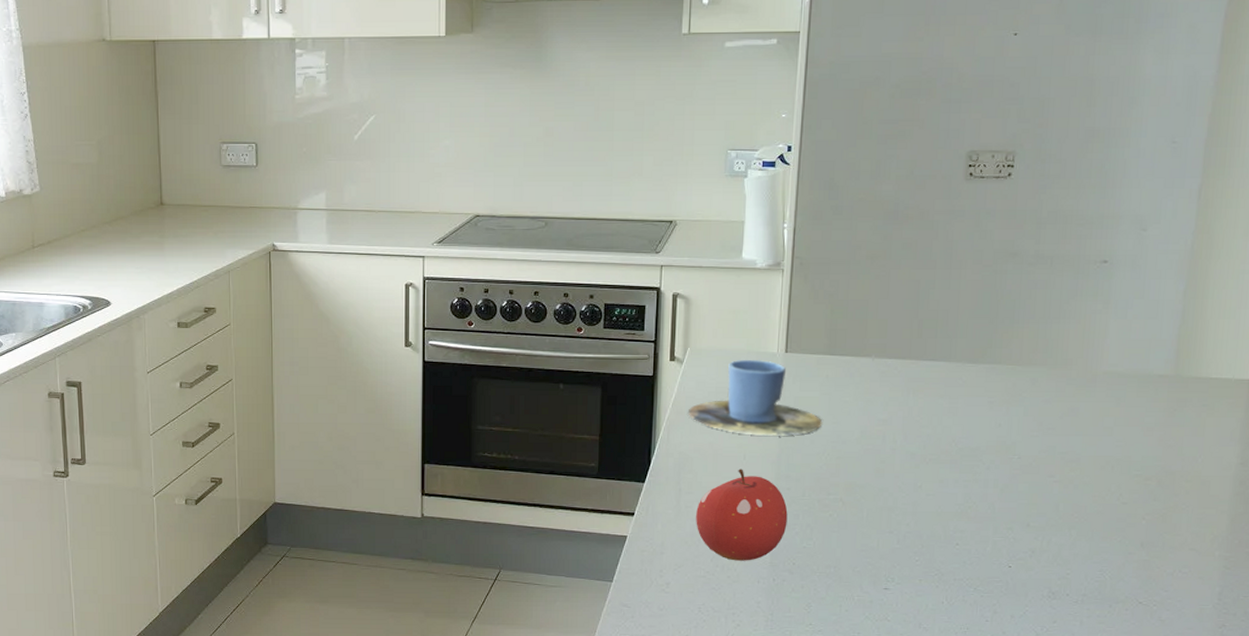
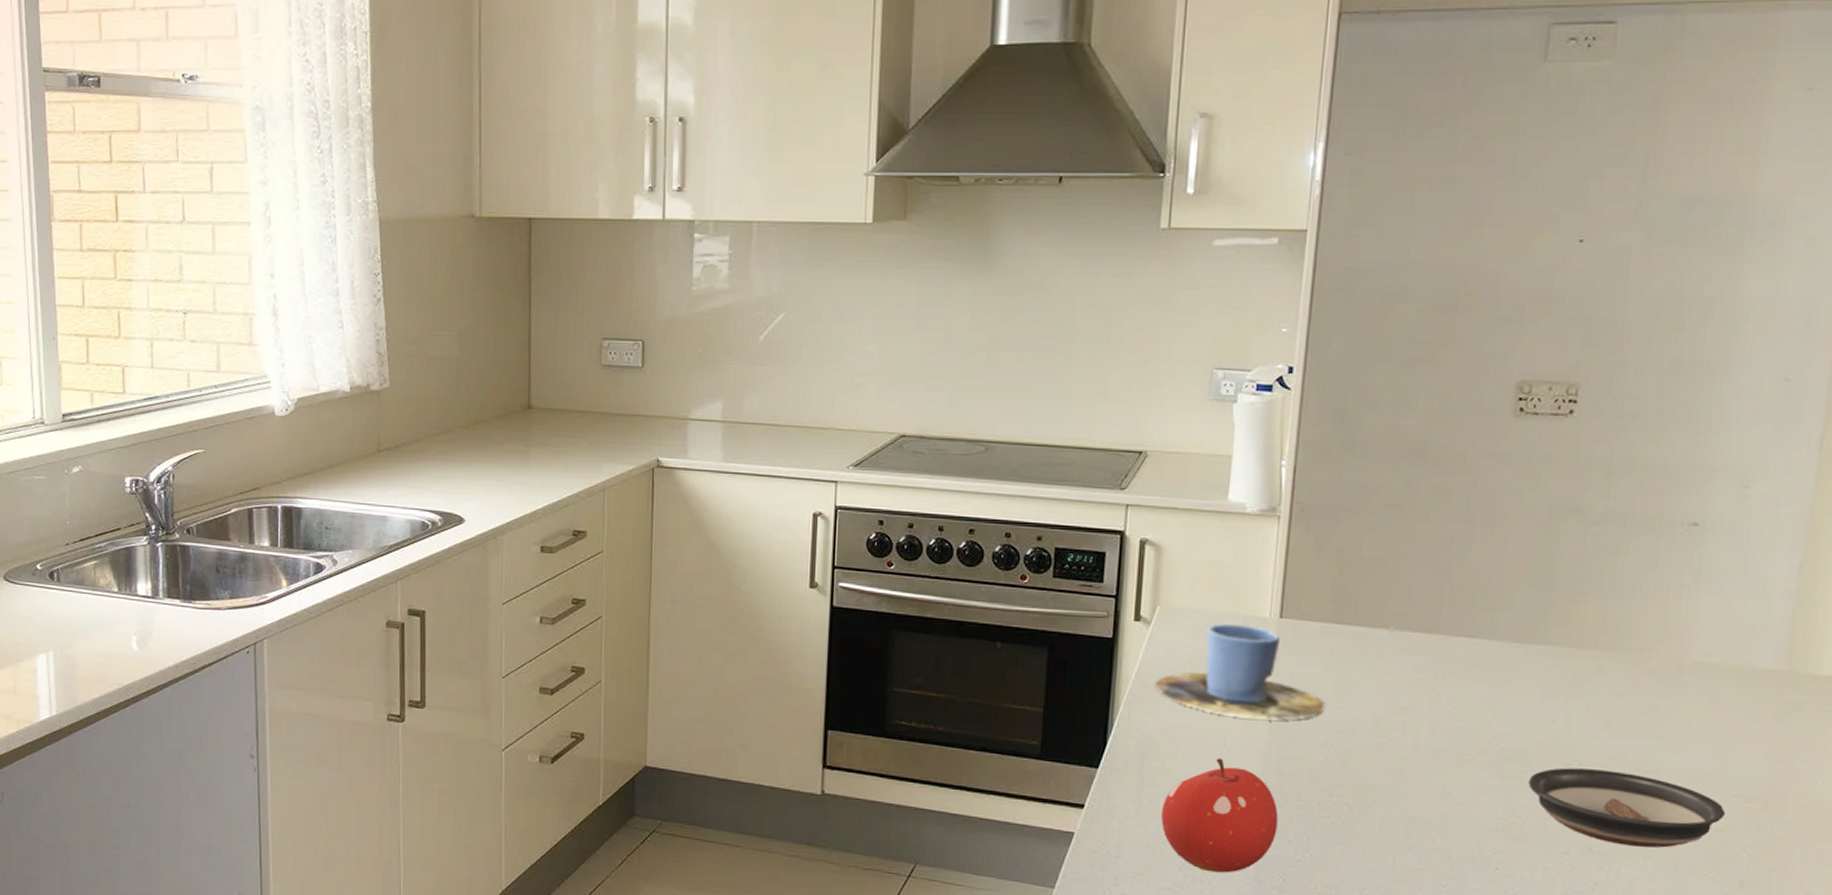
saucer: none [980,461,1130,521] -> present [1528,767,1726,848]

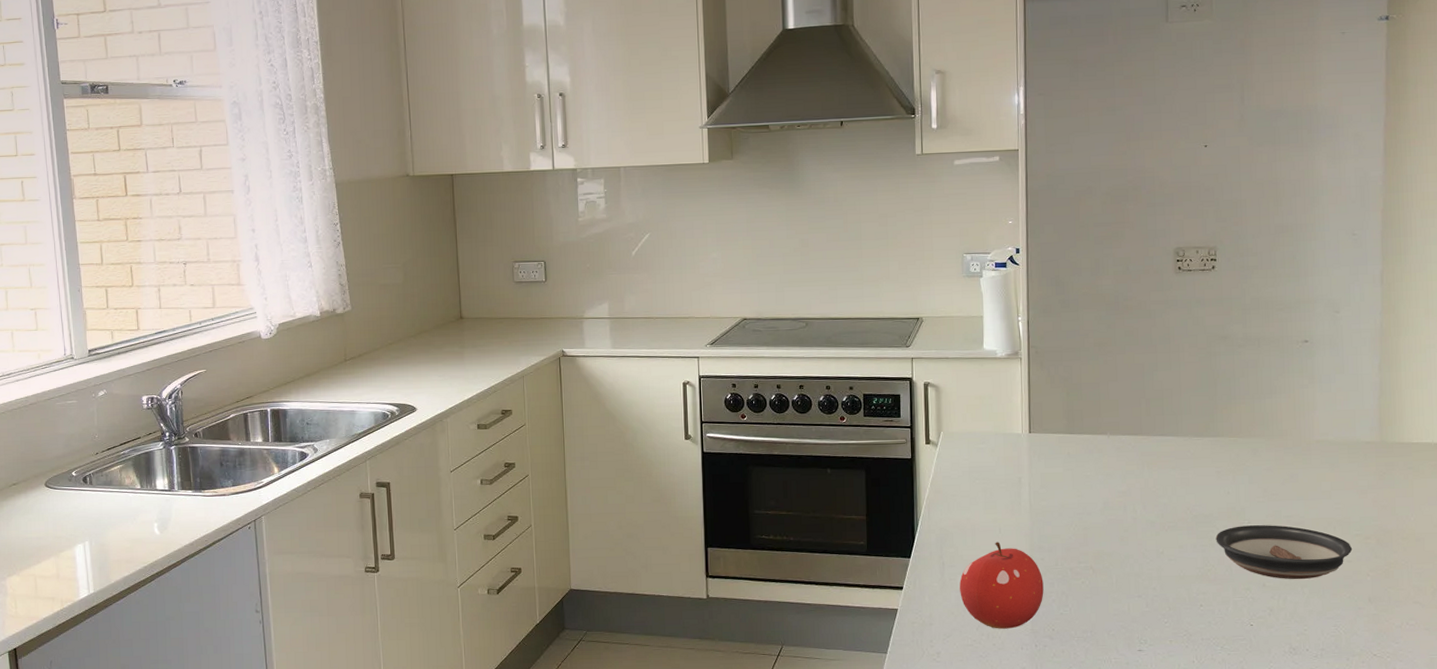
cup: present [1156,624,1325,721] -> none [946,440,1068,510]

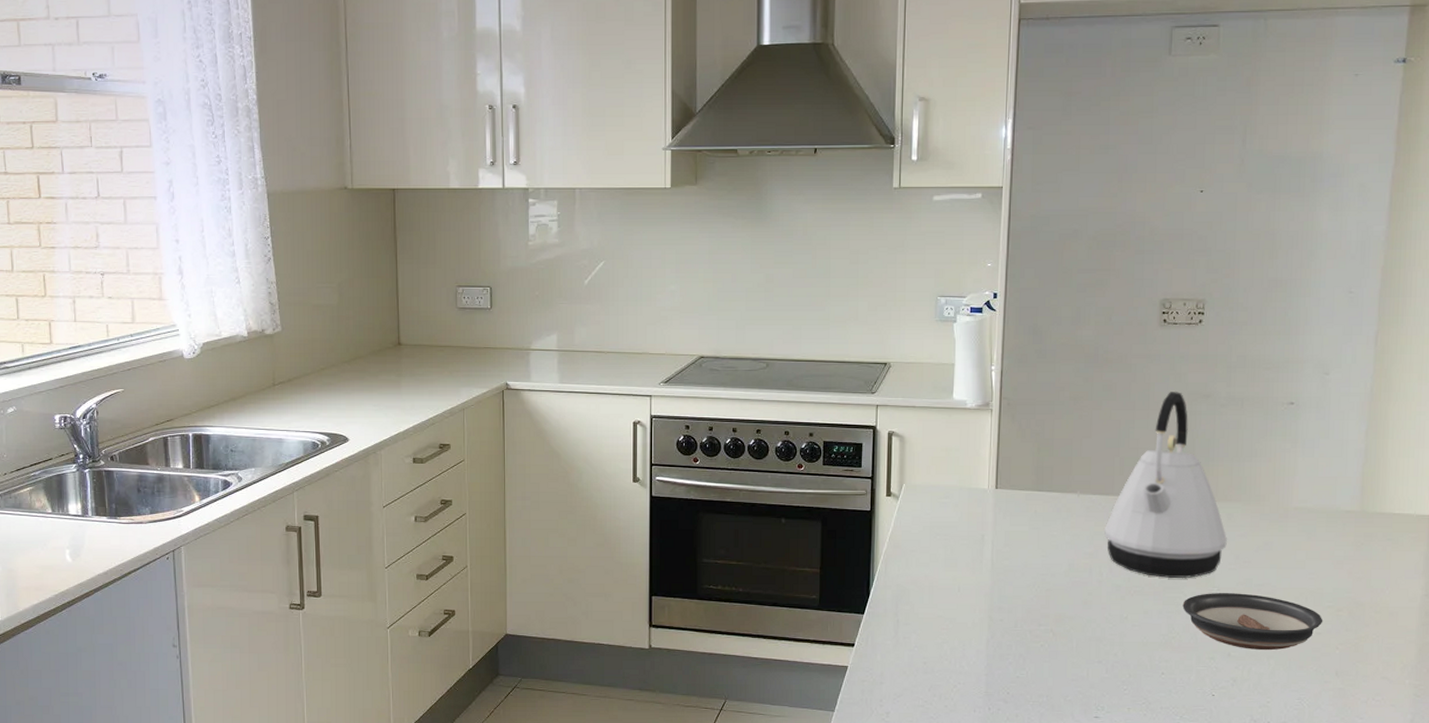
fruit: present [960,542,1044,629] -> none [914,600,1001,691]
kettle: none [1135,334,1255,513] -> present [1103,392,1228,579]

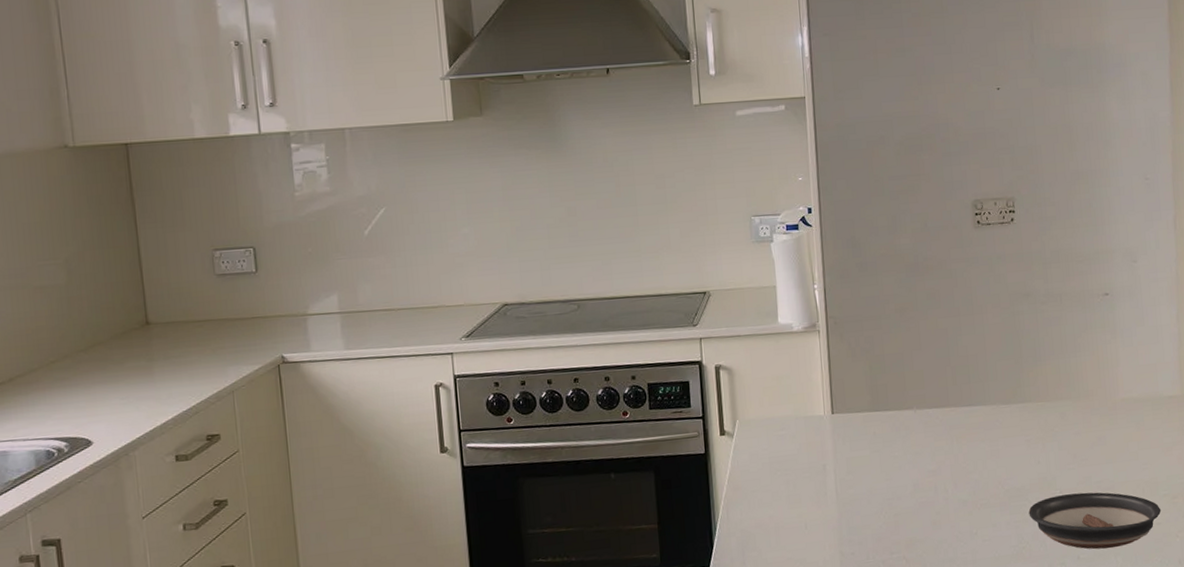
kettle: present [1103,392,1228,579] -> none [944,293,1064,487]

